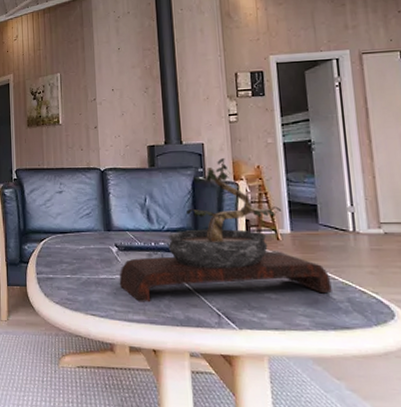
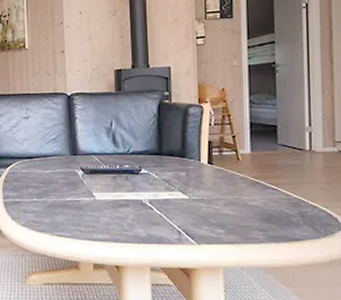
bonsai tree: present [119,158,332,303] -> none [84,82,286,222]

